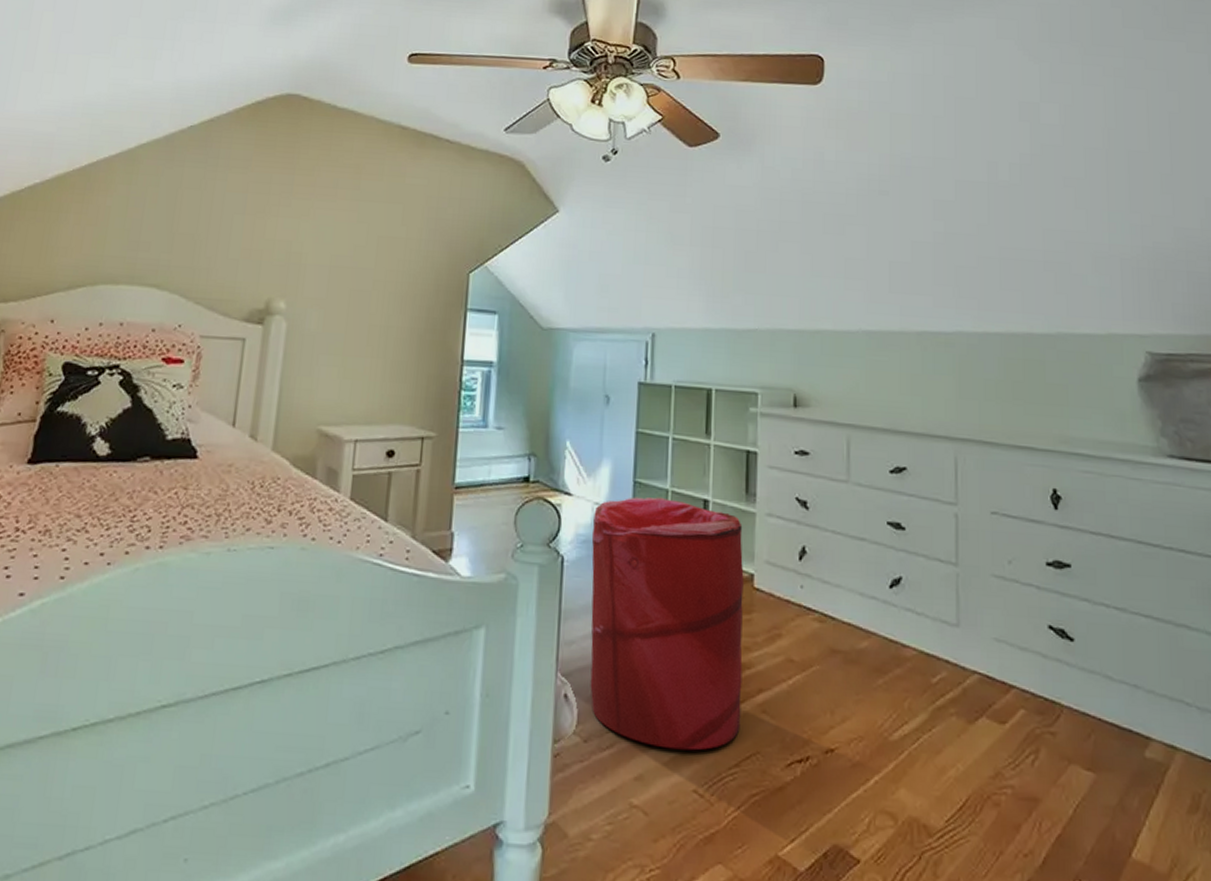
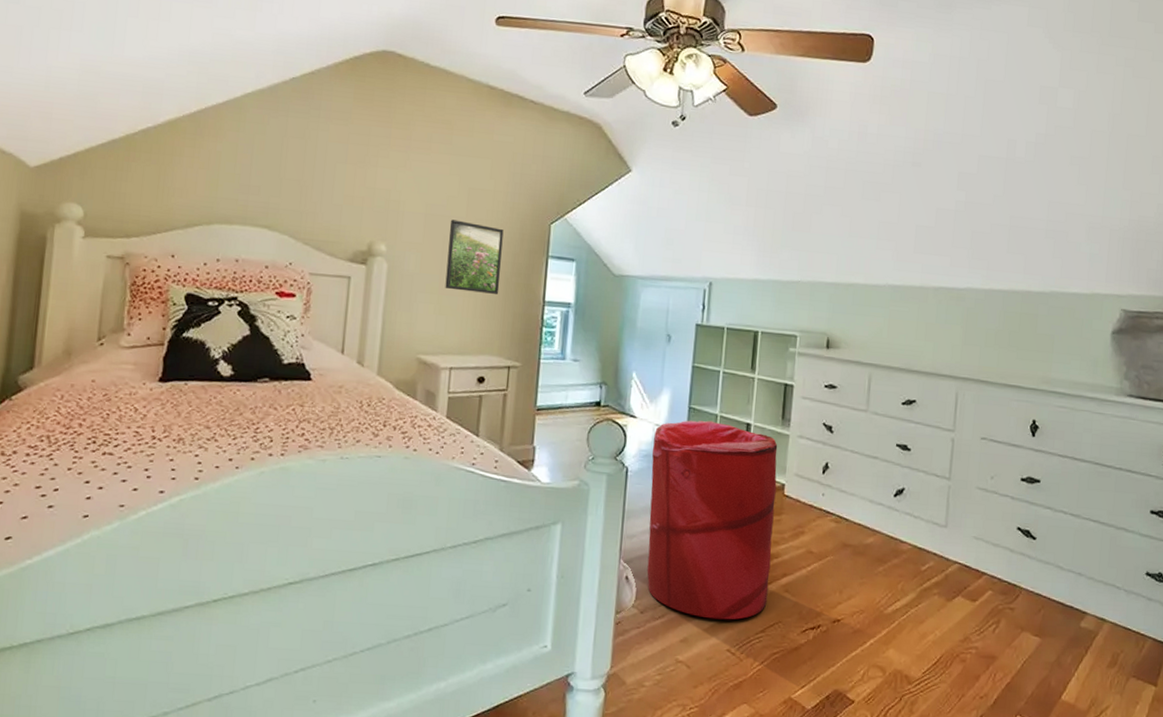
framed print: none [350,271,417,354] -> present [445,219,504,294]

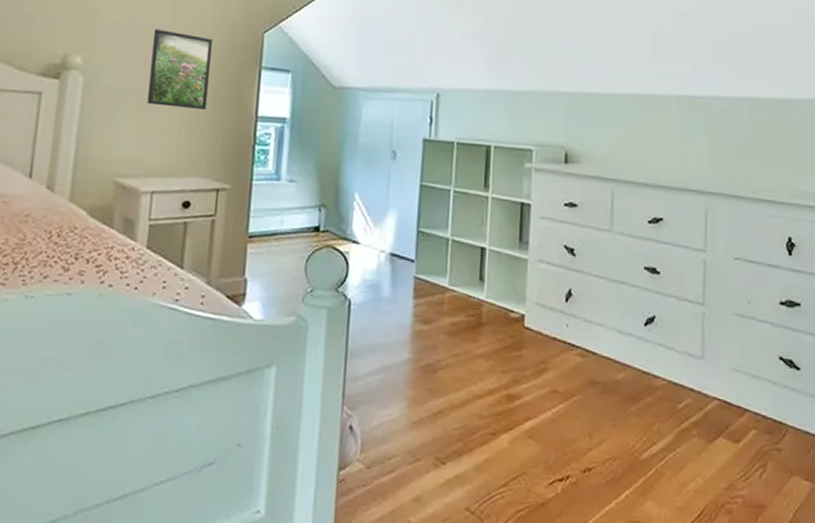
laundry hamper: present [647,420,778,620] -> none [373,245,516,473]

